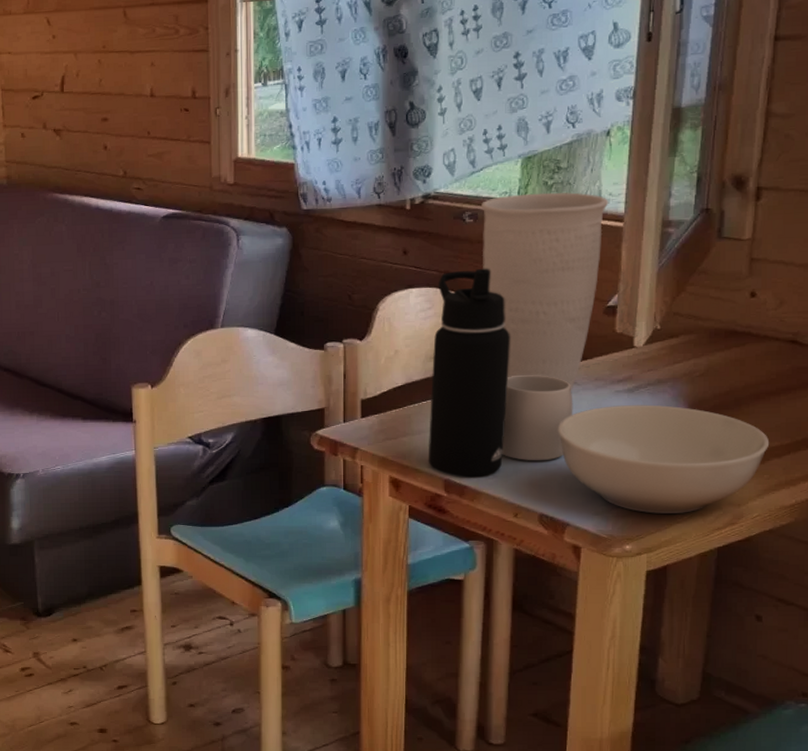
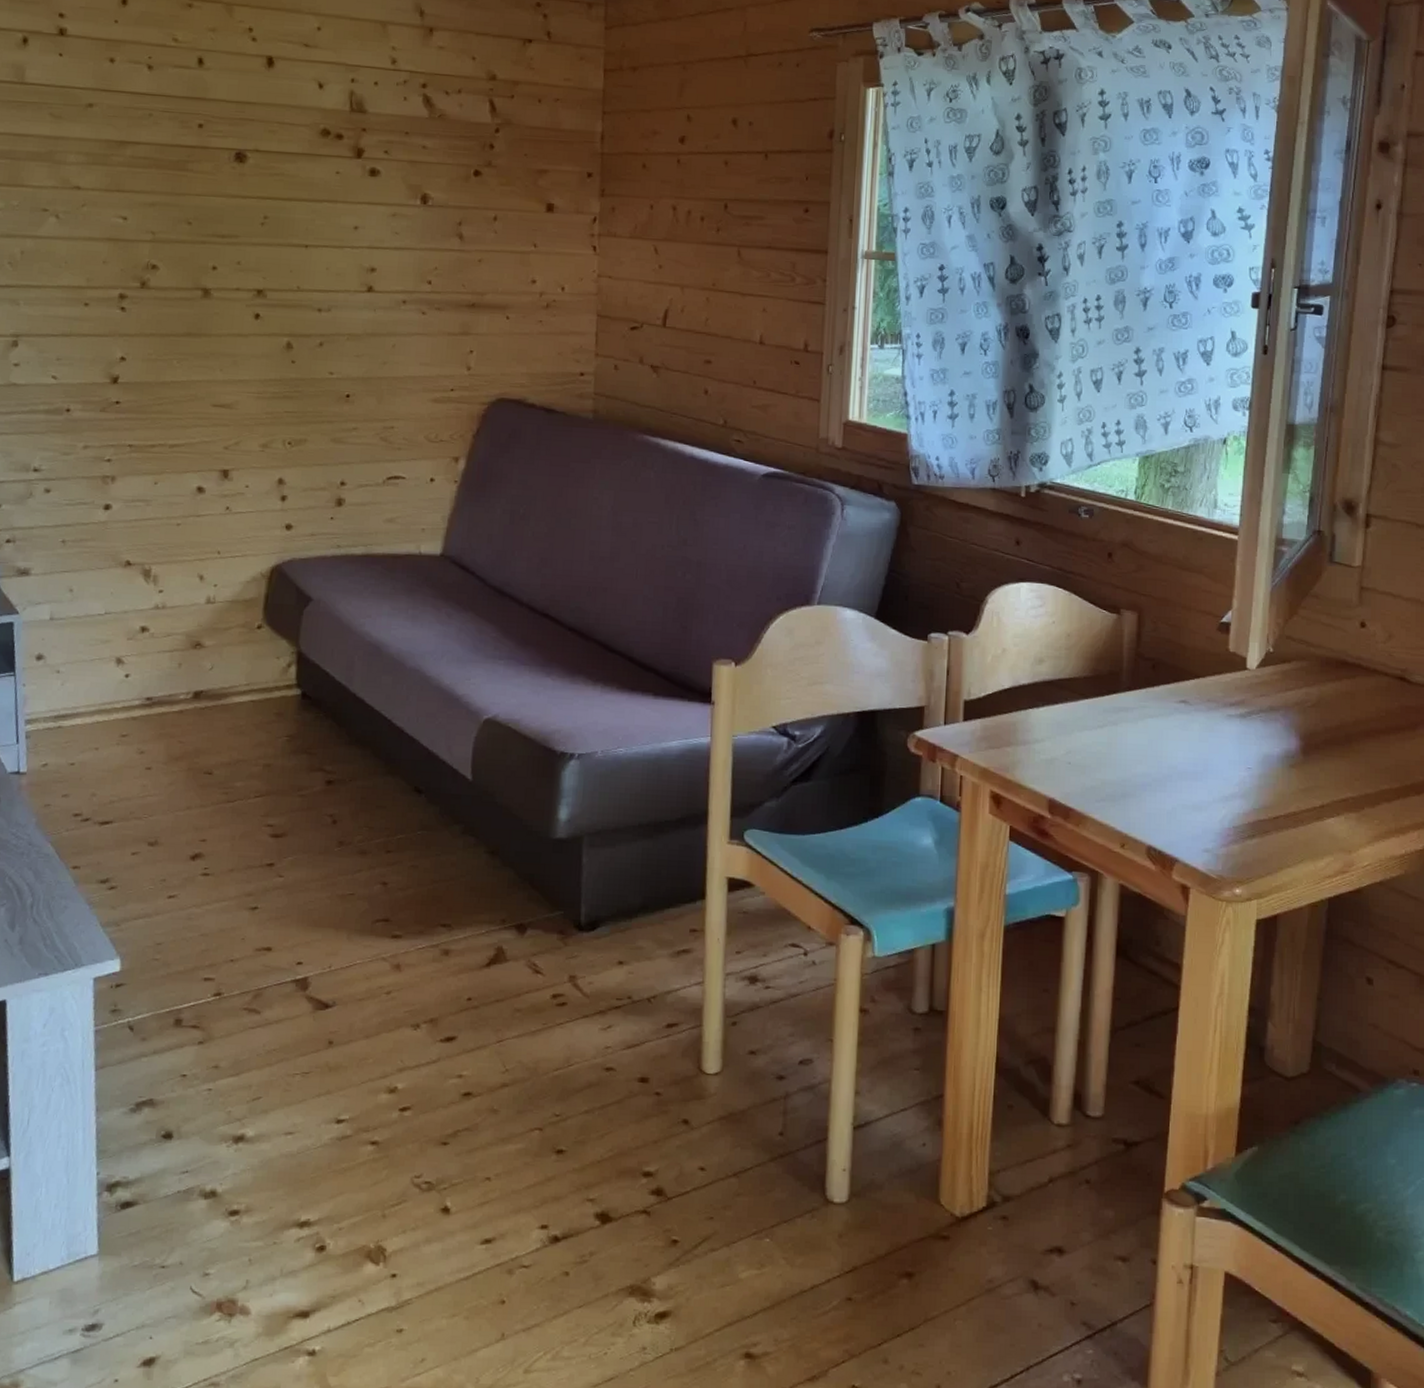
water bottle: present [428,268,510,477] -> none [1032,568,1123,798]
vase: present [481,192,609,390] -> none [1097,494,1224,710]
mug: present [502,374,573,461] -> none [1110,687,1185,787]
bowl: present [557,404,770,514] -> none [1168,731,1380,857]

